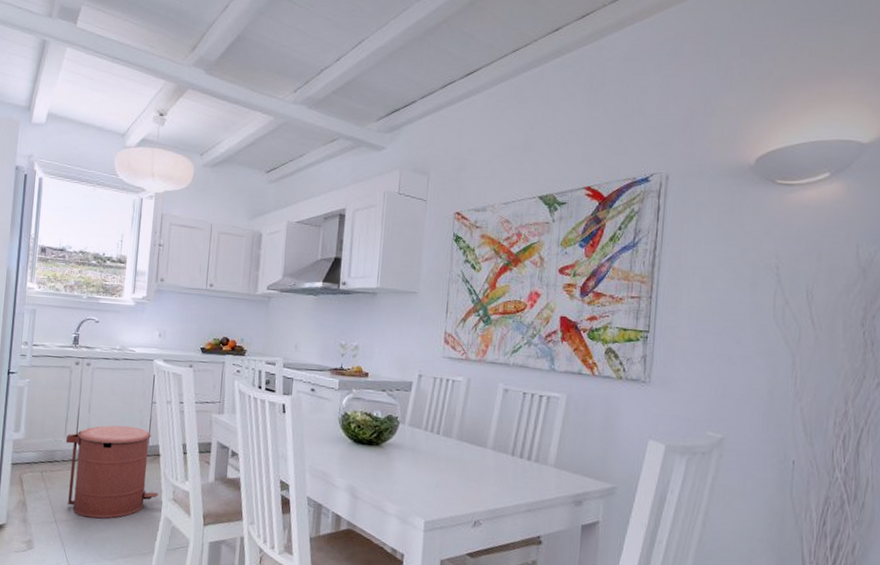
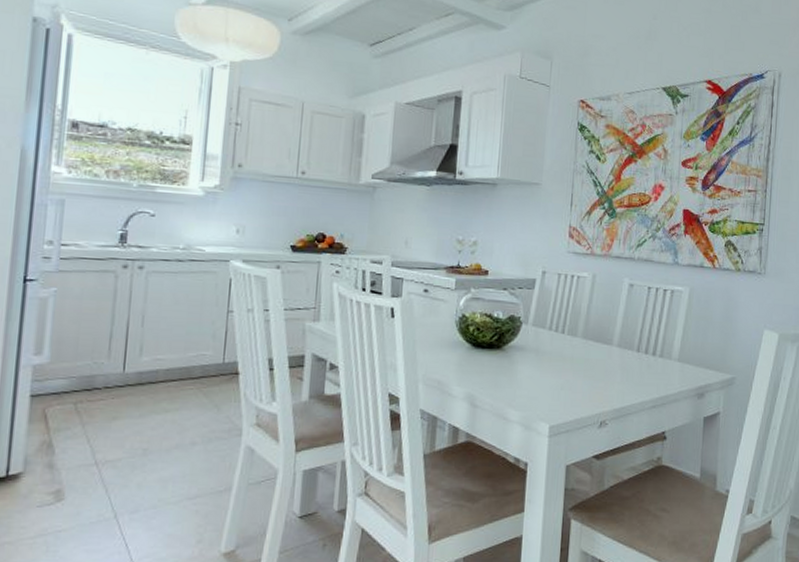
trash can: present [65,425,158,519] -> none [109,341,237,455]

